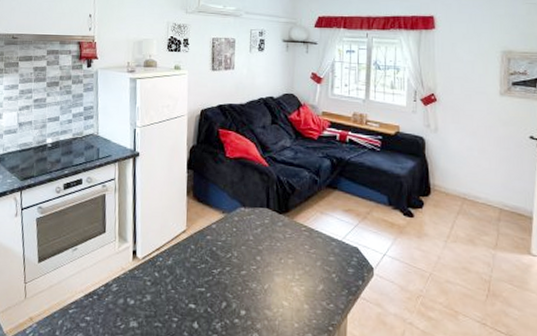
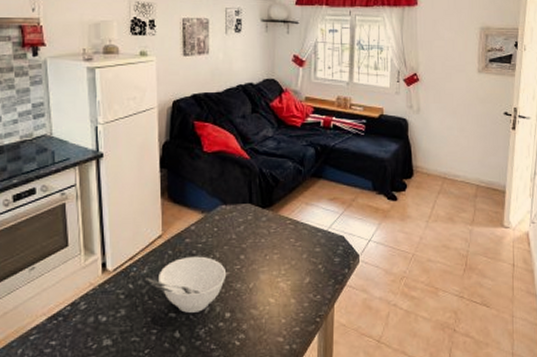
bowl: none [170,252,244,307] -> present [145,256,227,313]

